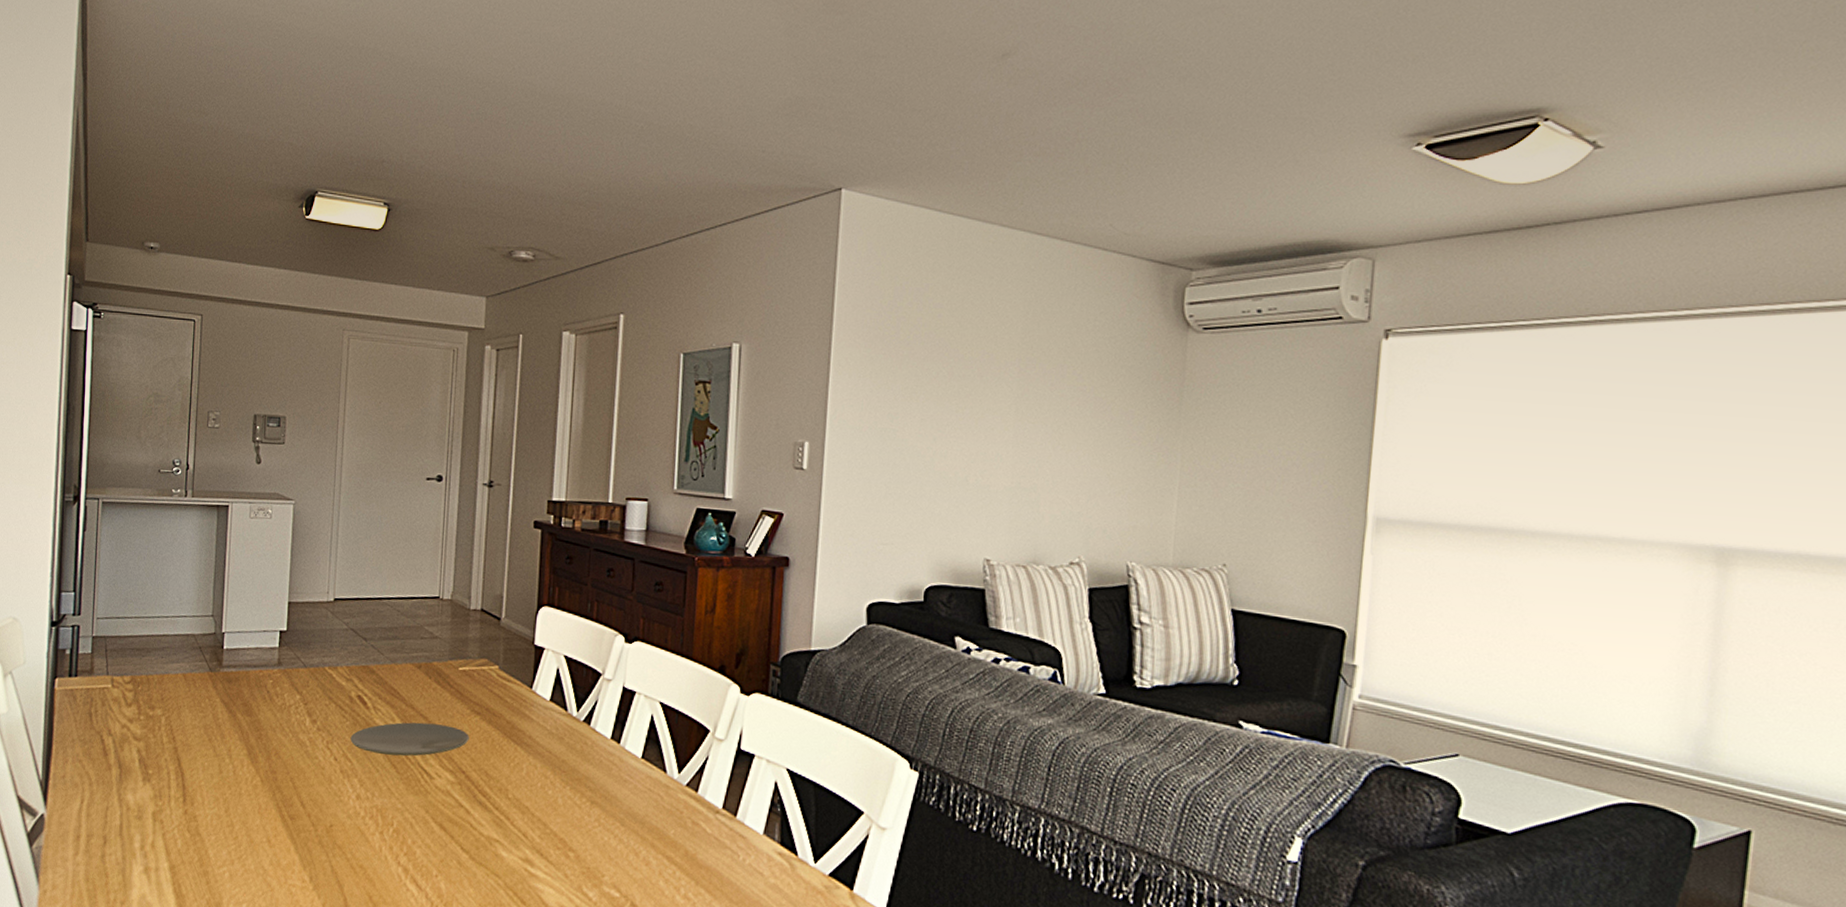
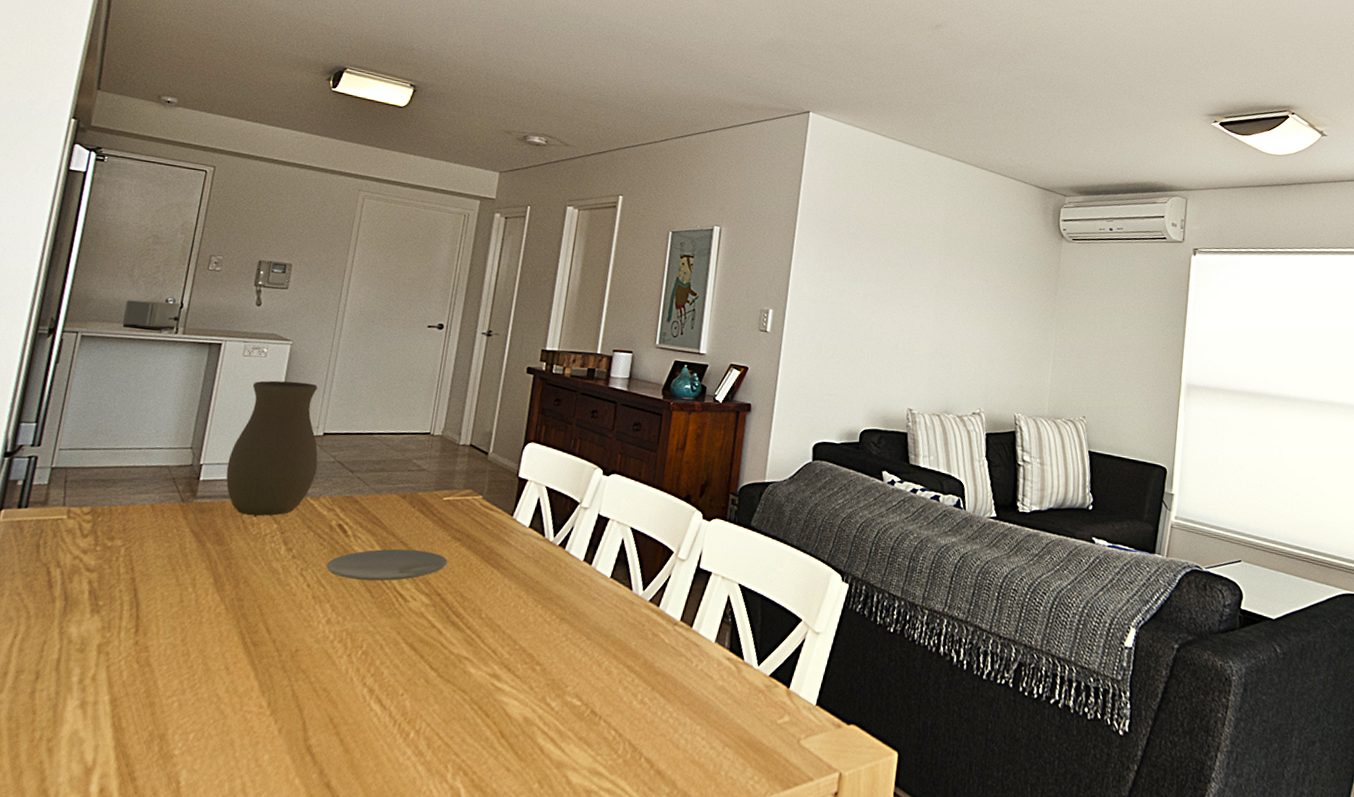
toaster: none [137,462,187,494] -> present [122,299,180,330]
vase: none [247,543,332,688] -> present [226,380,318,517]

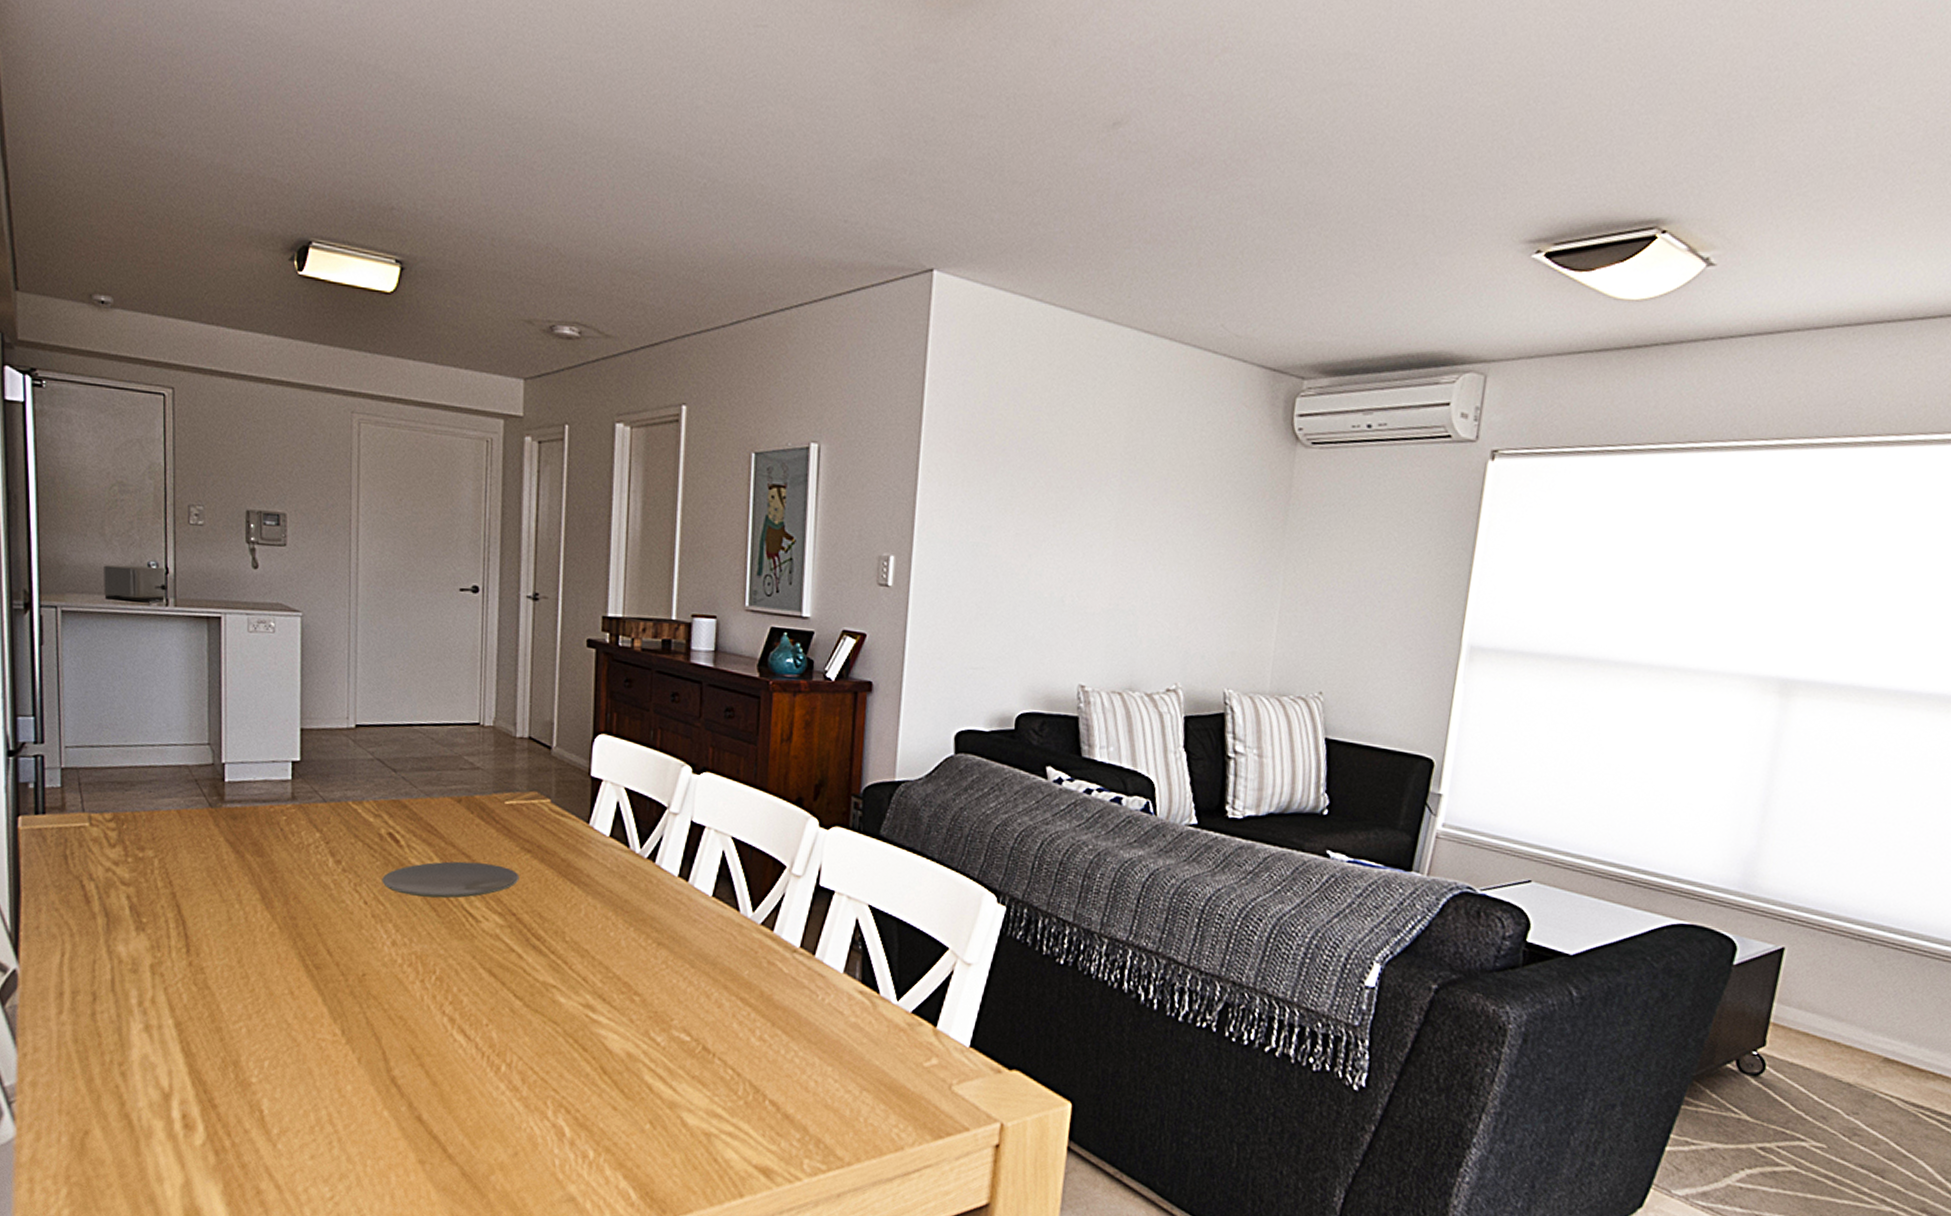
vase: present [226,380,318,517] -> none [252,661,355,825]

